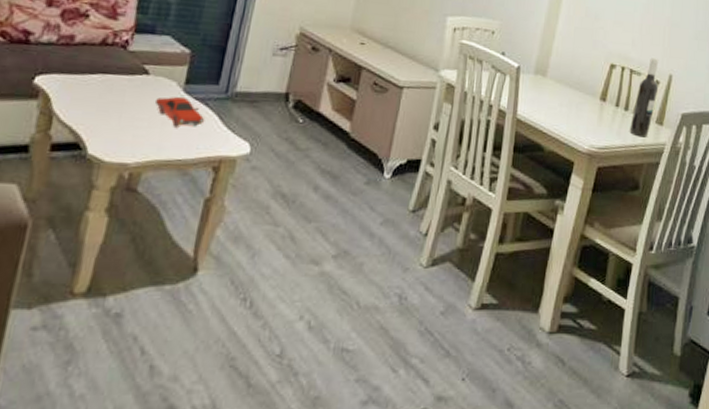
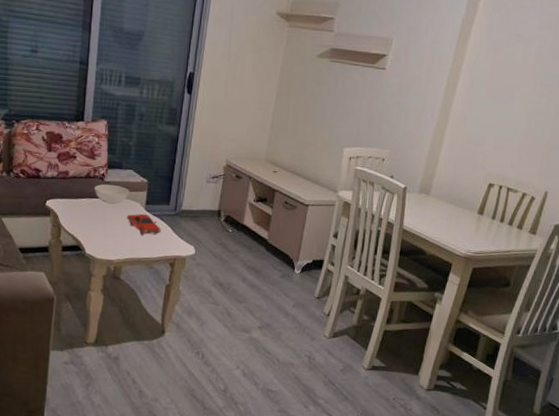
bowl: none [110,54,164,82] -> present [94,184,130,204]
wine bottle: present [629,58,659,138] -> none [504,177,536,245]

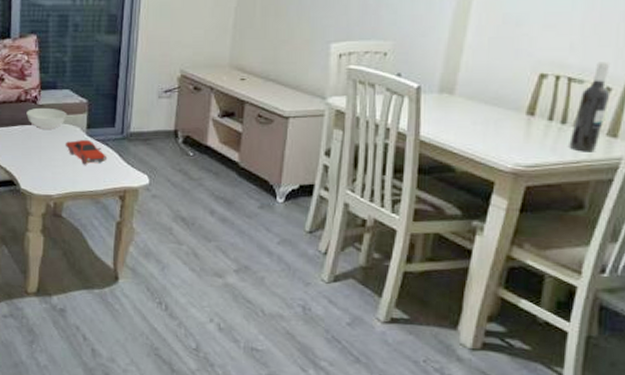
wine bottle: none [504,177,536,245] -> present [569,61,611,152]

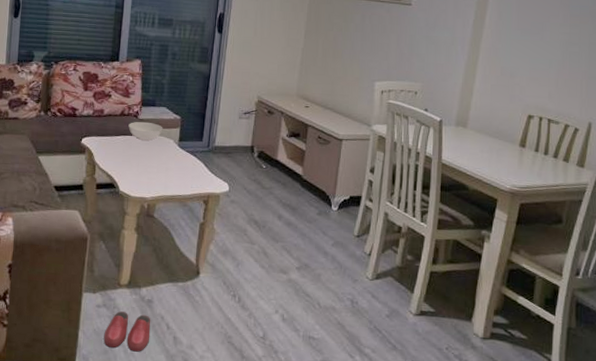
slippers: none [13,322,65,365] -> present [103,311,151,352]
toy car: present [65,139,108,165] -> none [159,150,195,172]
wine bottle: present [569,61,611,152] -> none [550,108,578,178]

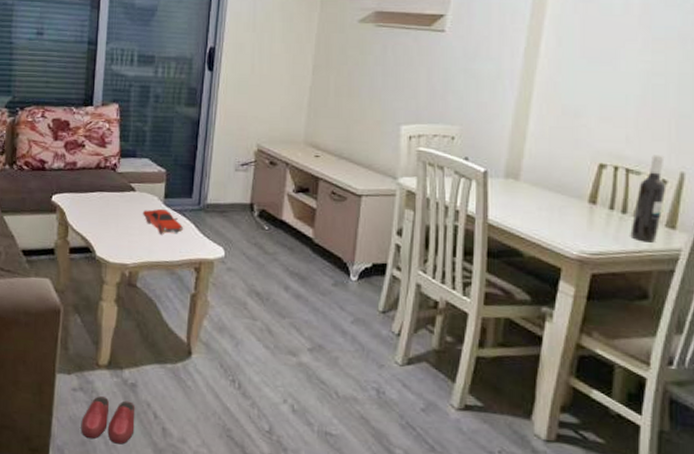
bowl: present [128,121,163,141] -> none [105,175,146,197]
toy car: none [159,150,195,172] -> present [142,208,184,235]
wine bottle: none [550,108,578,178] -> present [630,154,667,243]

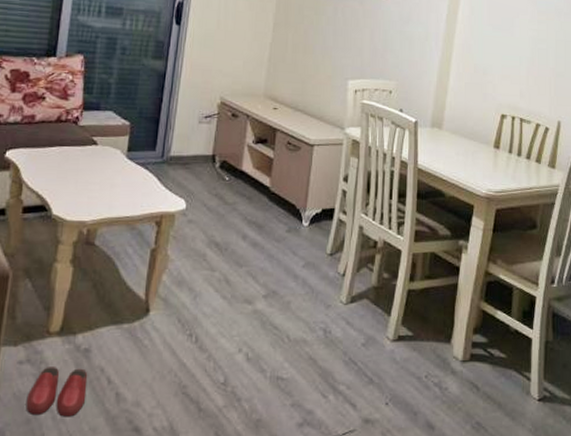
toy car: present [142,208,184,235] -> none [103,162,146,189]
wine bottle: present [630,154,667,243] -> none [524,106,549,180]

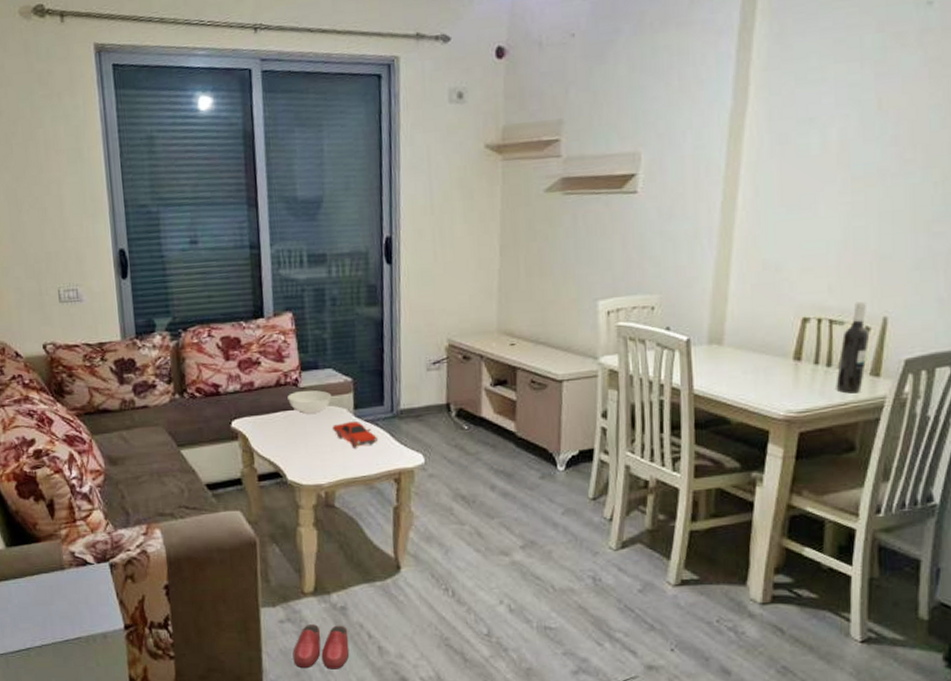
bowl: none [65,128,109,151] -> present [287,389,332,414]
toy car: none [103,162,146,189] -> present [331,420,379,449]
wine bottle: none [524,106,549,180] -> present [836,301,870,394]

